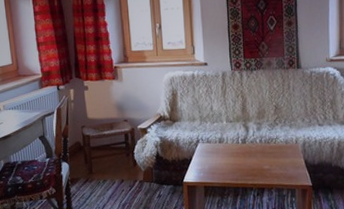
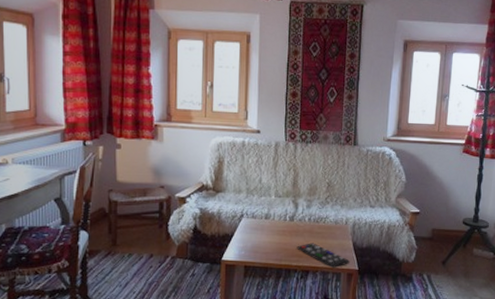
remote control: none [251,162,303,185] -> present [297,243,350,268]

